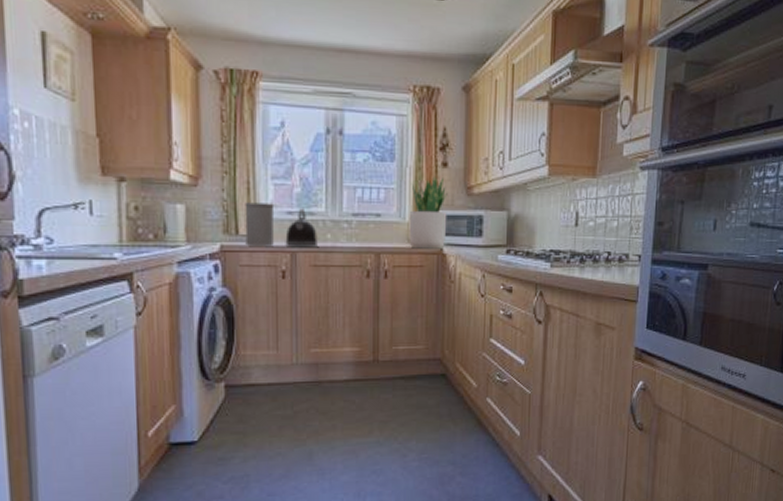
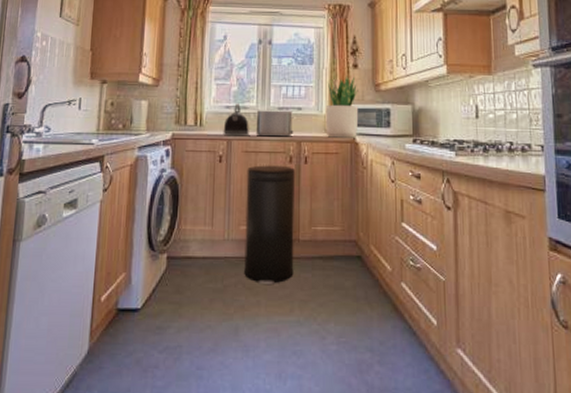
canister: present [245,202,275,246] -> none [192,99,216,135]
pedal bin: none [316,281,374,408] -> present [244,165,296,284]
toaster: none [325,216,371,248] -> present [256,110,294,137]

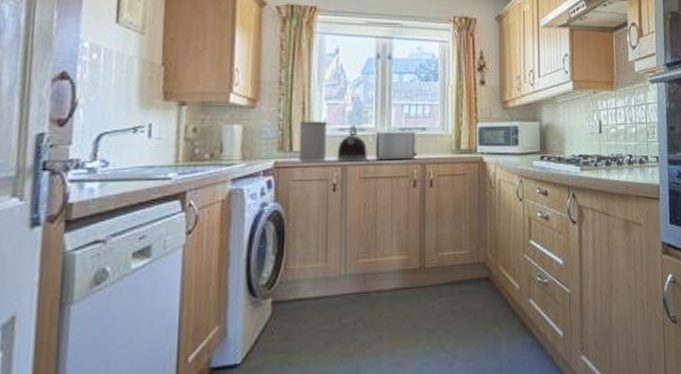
canister: none [192,99,216,135] -> present [299,121,328,162]
pedal bin: present [244,165,296,284] -> none [365,190,421,319]
planter: present [325,76,359,138] -> none [452,93,486,158]

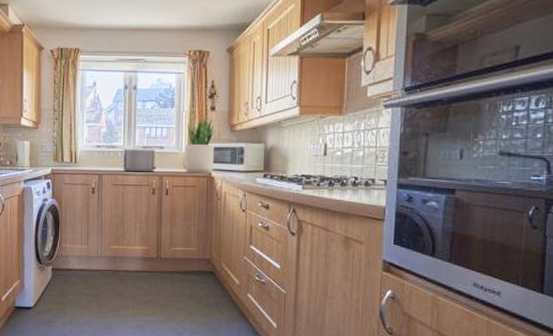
canister: present [299,121,328,162] -> none [68,139,88,170]
kettle: present [337,125,367,162] -> none [95,143,117,172]
planter: none [452,93,486,158] -> present [185,117,215,173]

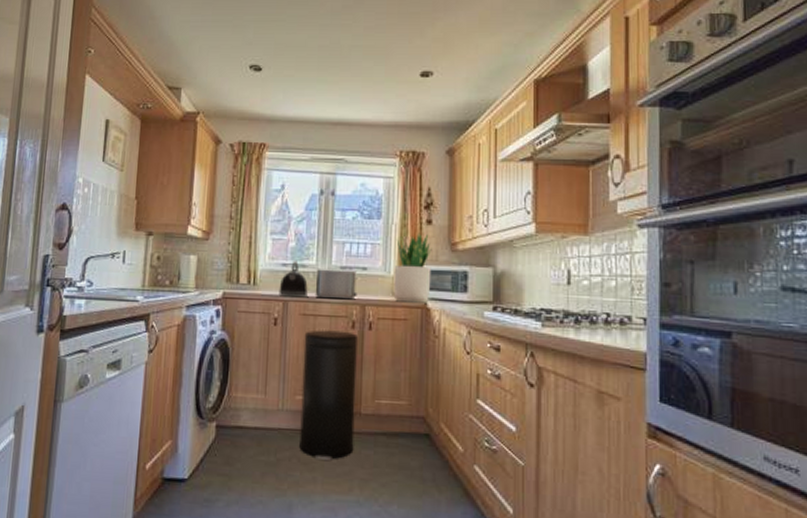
kettle: none [95,143,117,172] -> present [278,261,308,298]
pedal bin: none [115,196,158,292] -> present [299,330,359,460]

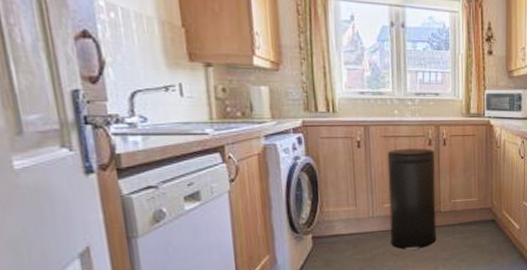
kettle: present [278,261,308,298] -> none [358,89,387,122]
toaster: present [315,269,358,300] -> none [392,96,432,122]
planter: present [393,233,432,303] -> none [462,62,493,121]

